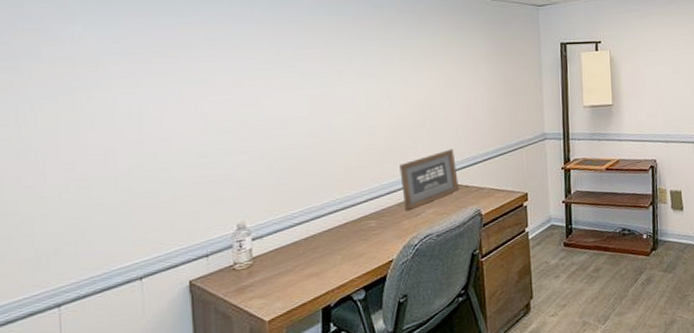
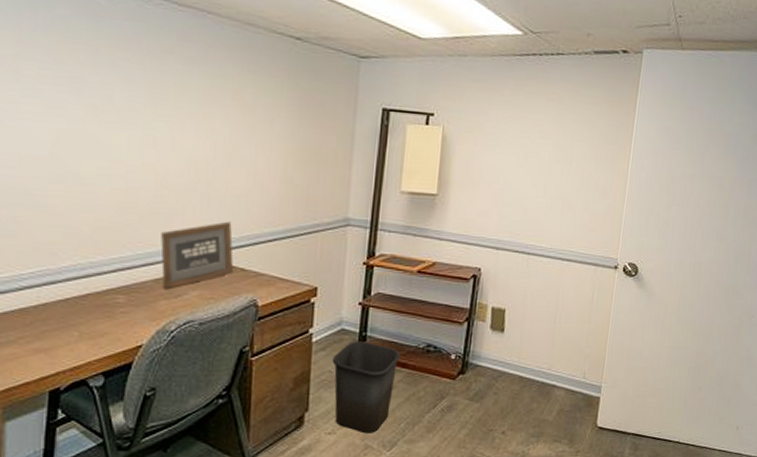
waste bin: none [547,233,602,312] -> present [332,341,401,434]

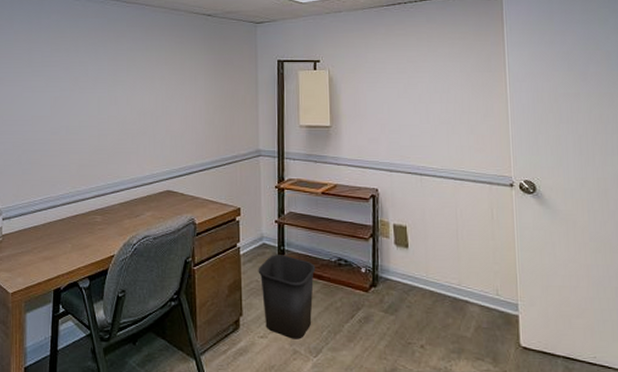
picture frame: present [160,221,234,290] -> none [123,156,175,211]

